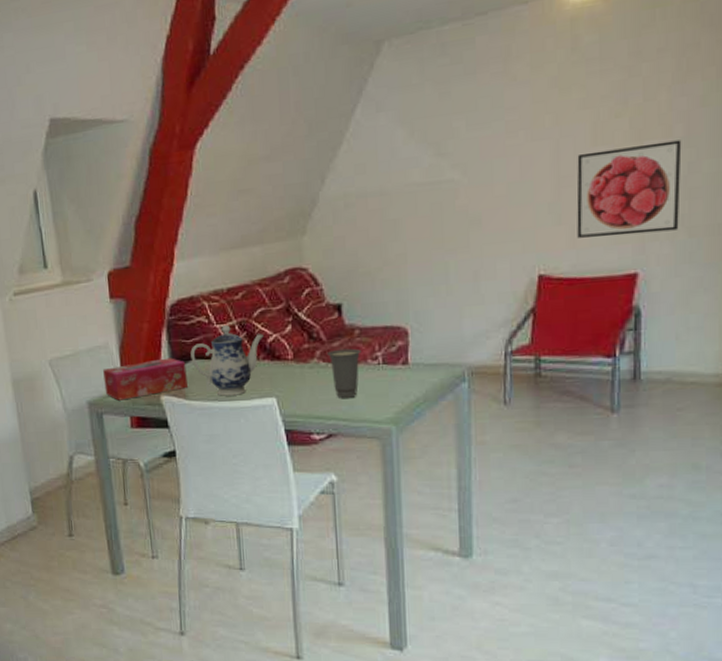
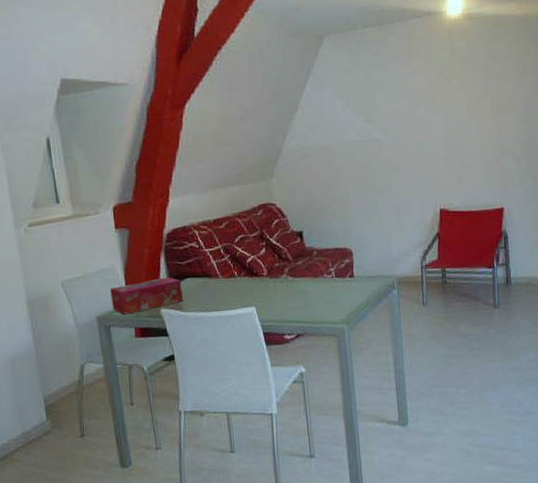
teapot: present [190,325,264,396] -> none [185,249,244,307]
cup: present [328,348,362,399] -> none [294,265,319,306]
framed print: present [576,140,682,238] -> none [459,117,527,183]

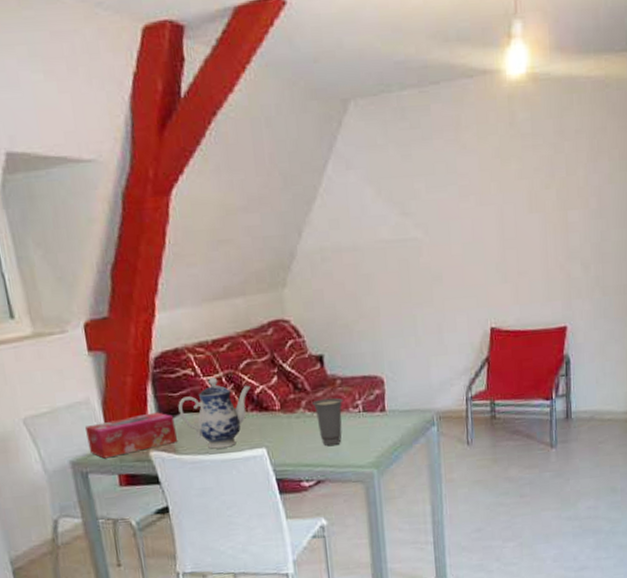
teapot: none [185,249,244,307] -> present [178,377,251,449]
cup: none [294,265,319,306] -> present [312,397,343,447]

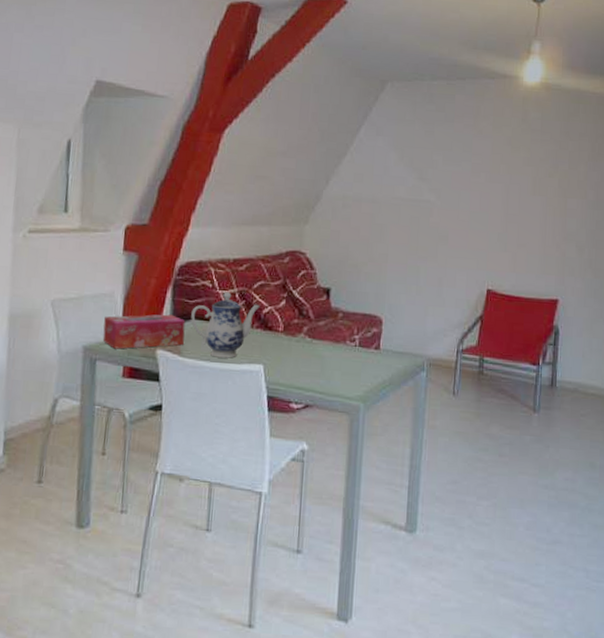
cup: present [312,397,343,447] -> none [313,328,342,374]

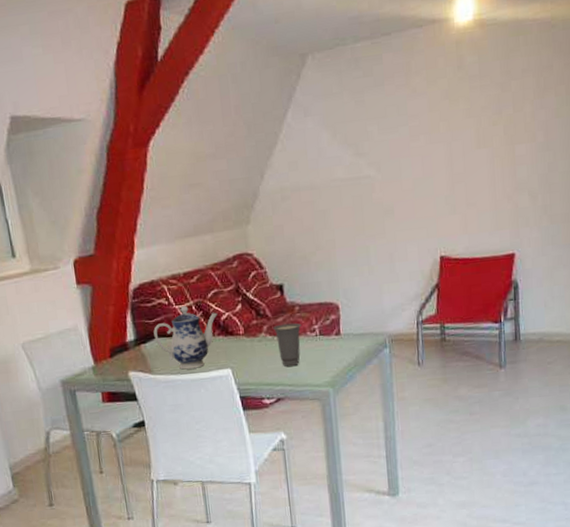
tissue box: present [102,314,186,349] -> none [74,337,152,378]
cup: none [313,328,342,374] -> present [273,322,302,367]

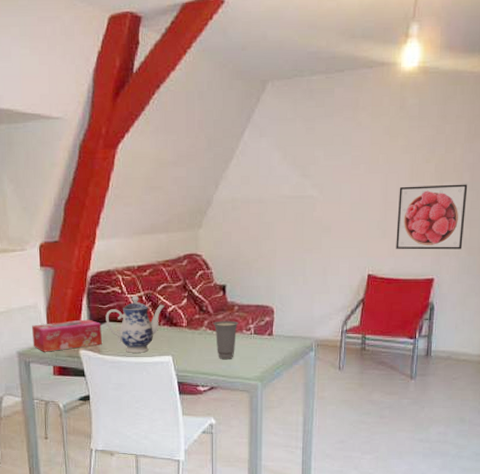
tissue box: none [74,337,152,378] -> present [32,319,102,352]
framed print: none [465,144,544,225] -> present [396,184,468,250]

